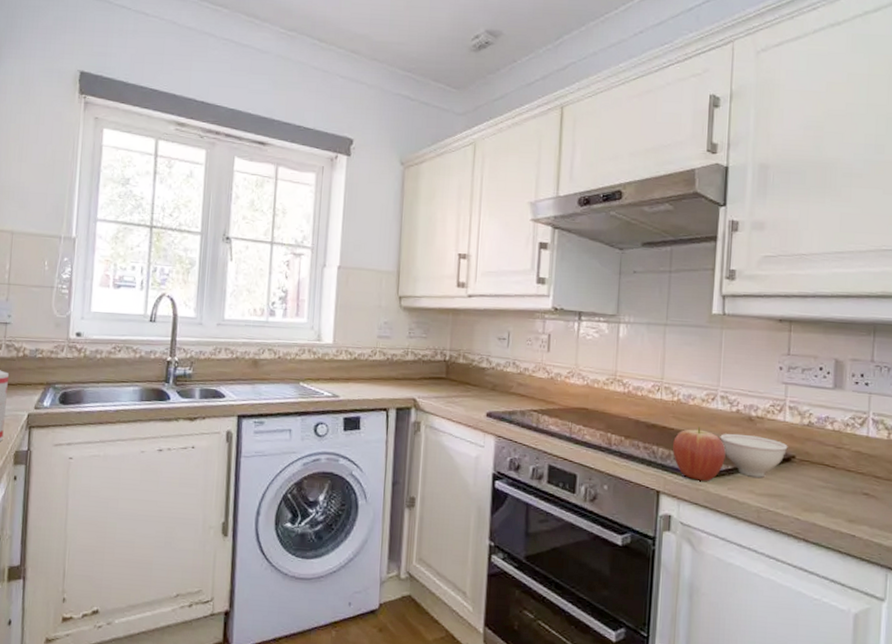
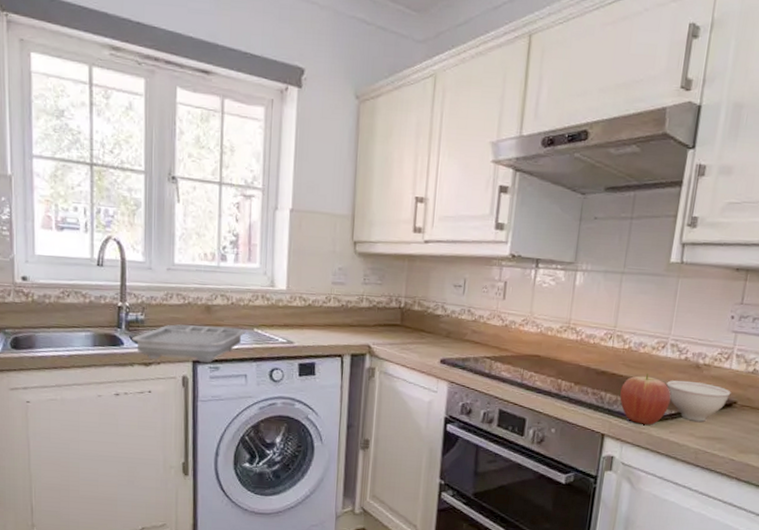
dish rack: none [178,378,292,418] -> present [132,324,246,364]

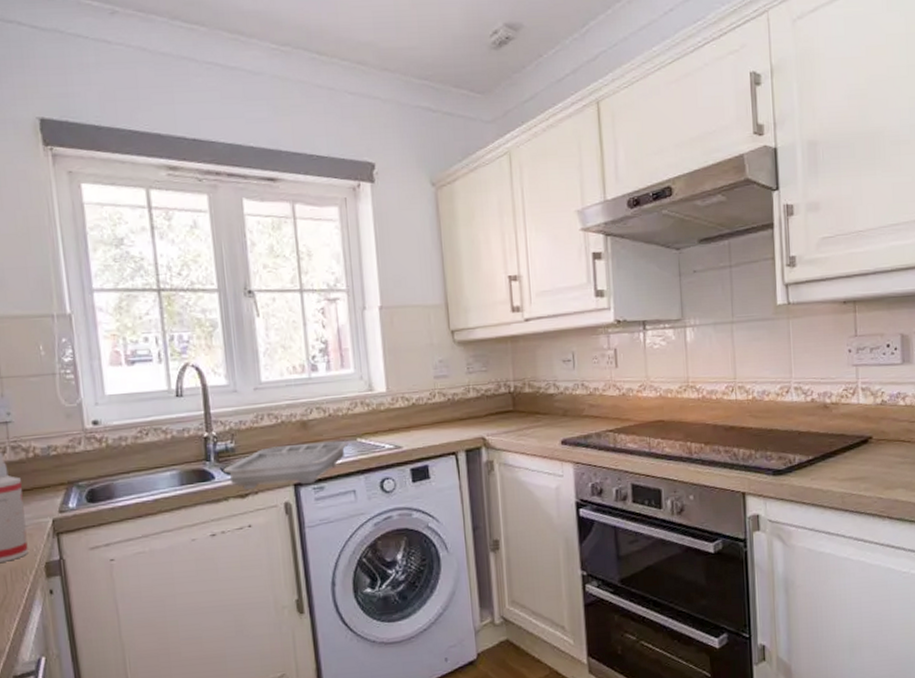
fruit: present [620,372,671,425] -> none [753,421,806,476]
bowl: present [666,380,731,422] -> none [798,422,864,464]

